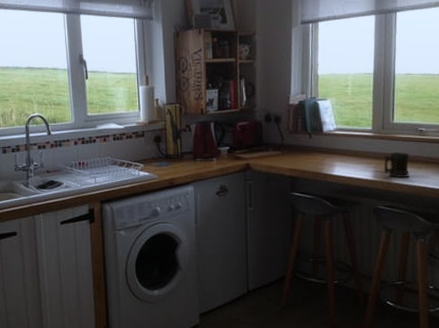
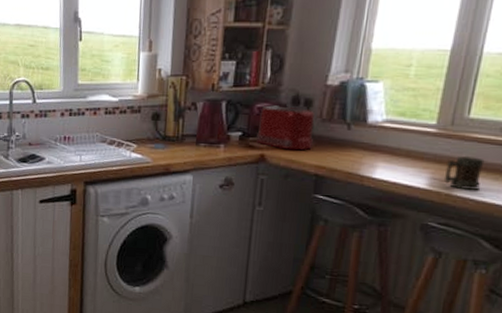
toaster: none [241,123,285,159] -> present [256,105,315,151]

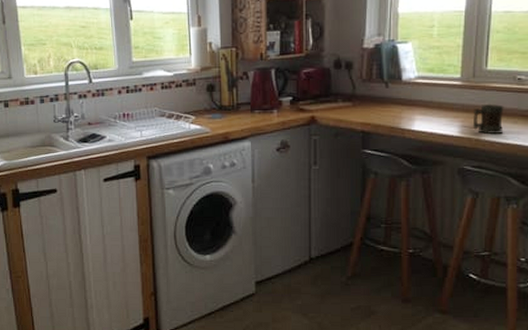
toaster: present [256,105,315,151] -> none [306,70,356,111]

